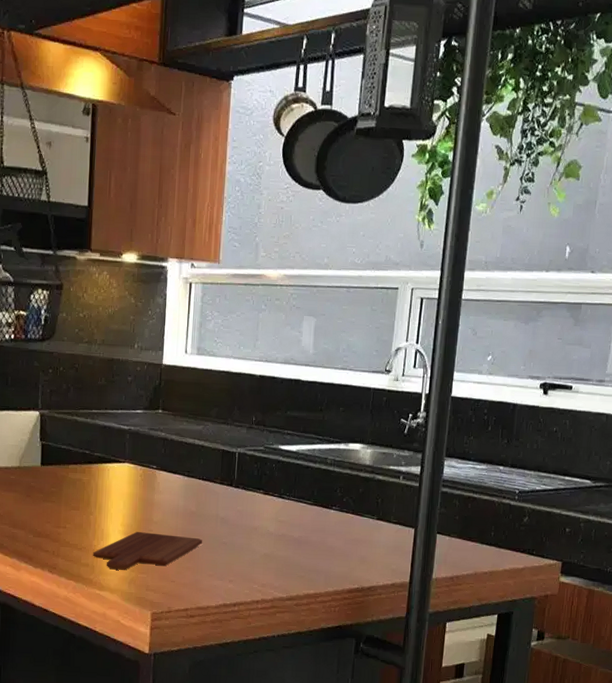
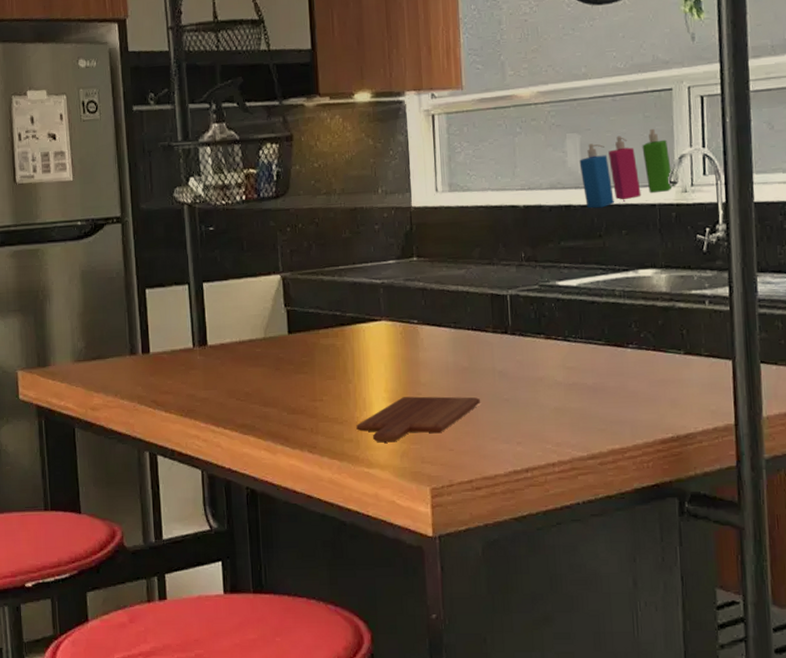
soap dispenser: none [311,321,388,386] -> present [579,128,674,209]

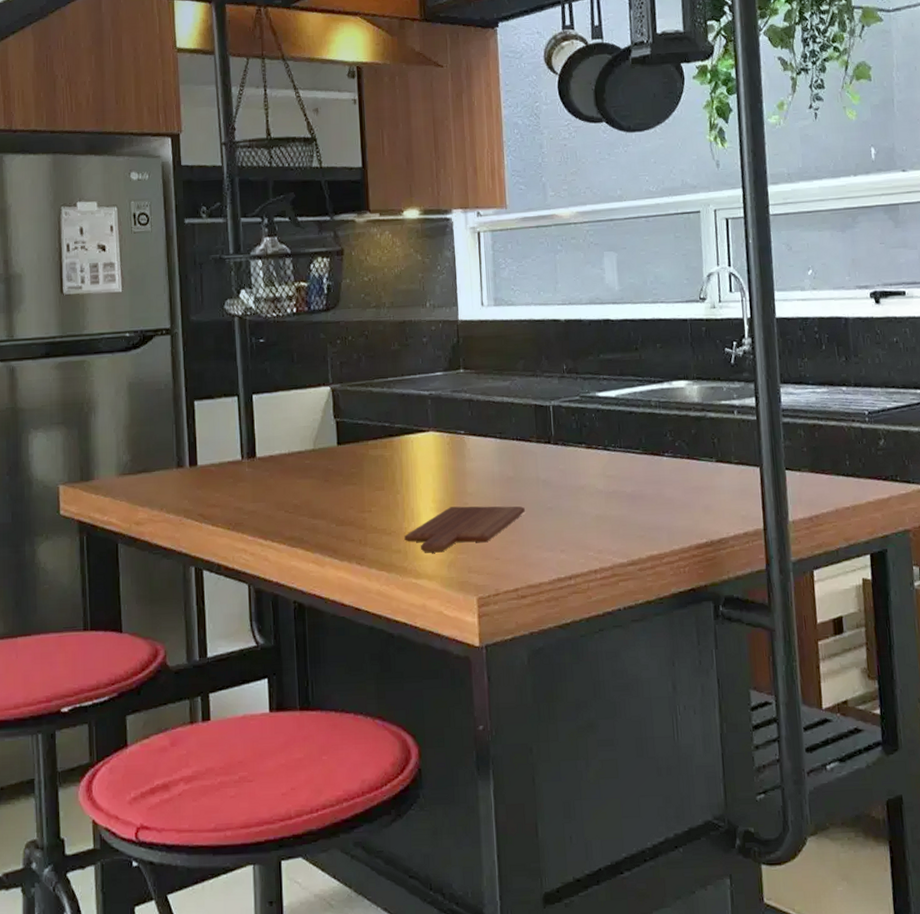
soap dispenser: present [579,128,674,209] -> none [616,248,703,323]

